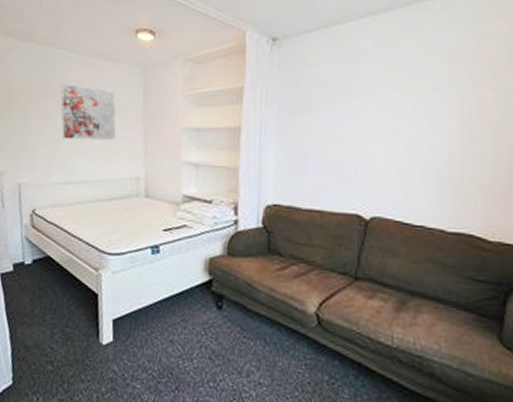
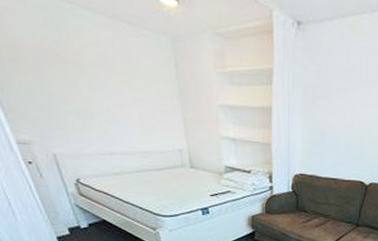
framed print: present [60,83,117,141] -> none [77,45,154,114]

